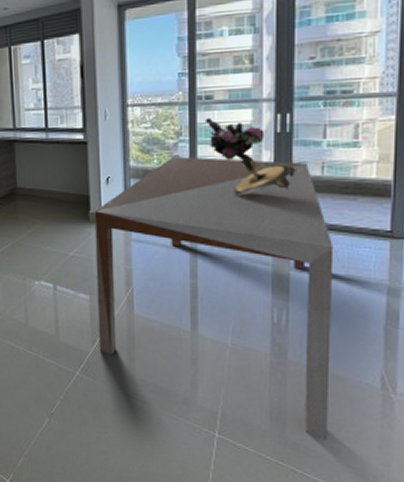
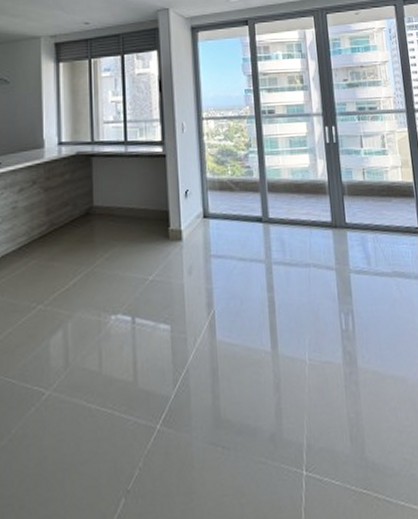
table: present [94,156,334,441] -> none [174,167,400,453]
bouquet: present [204,117,296,196] -> none [269,130,344,203]

